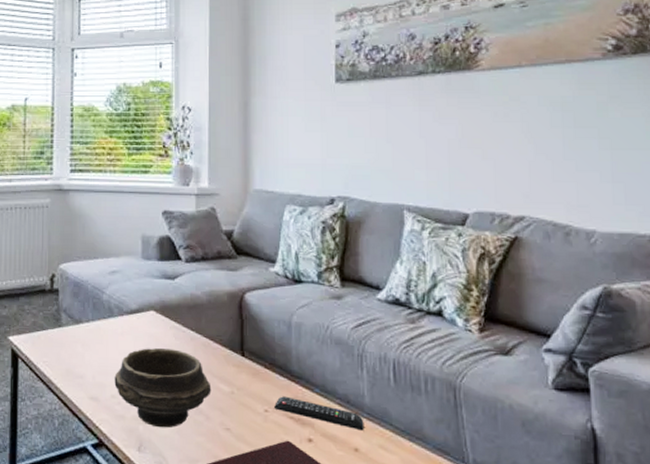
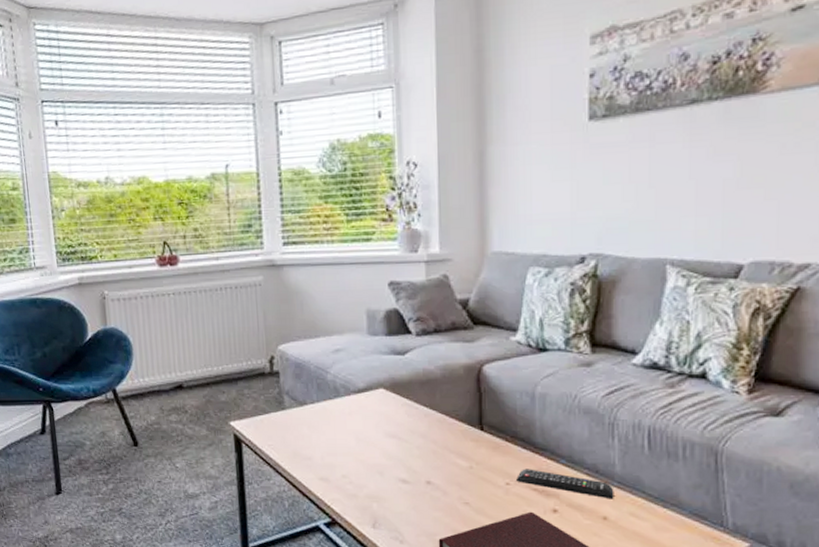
bowl: present [114,348,212,428] -> none [344,427,448,505]

